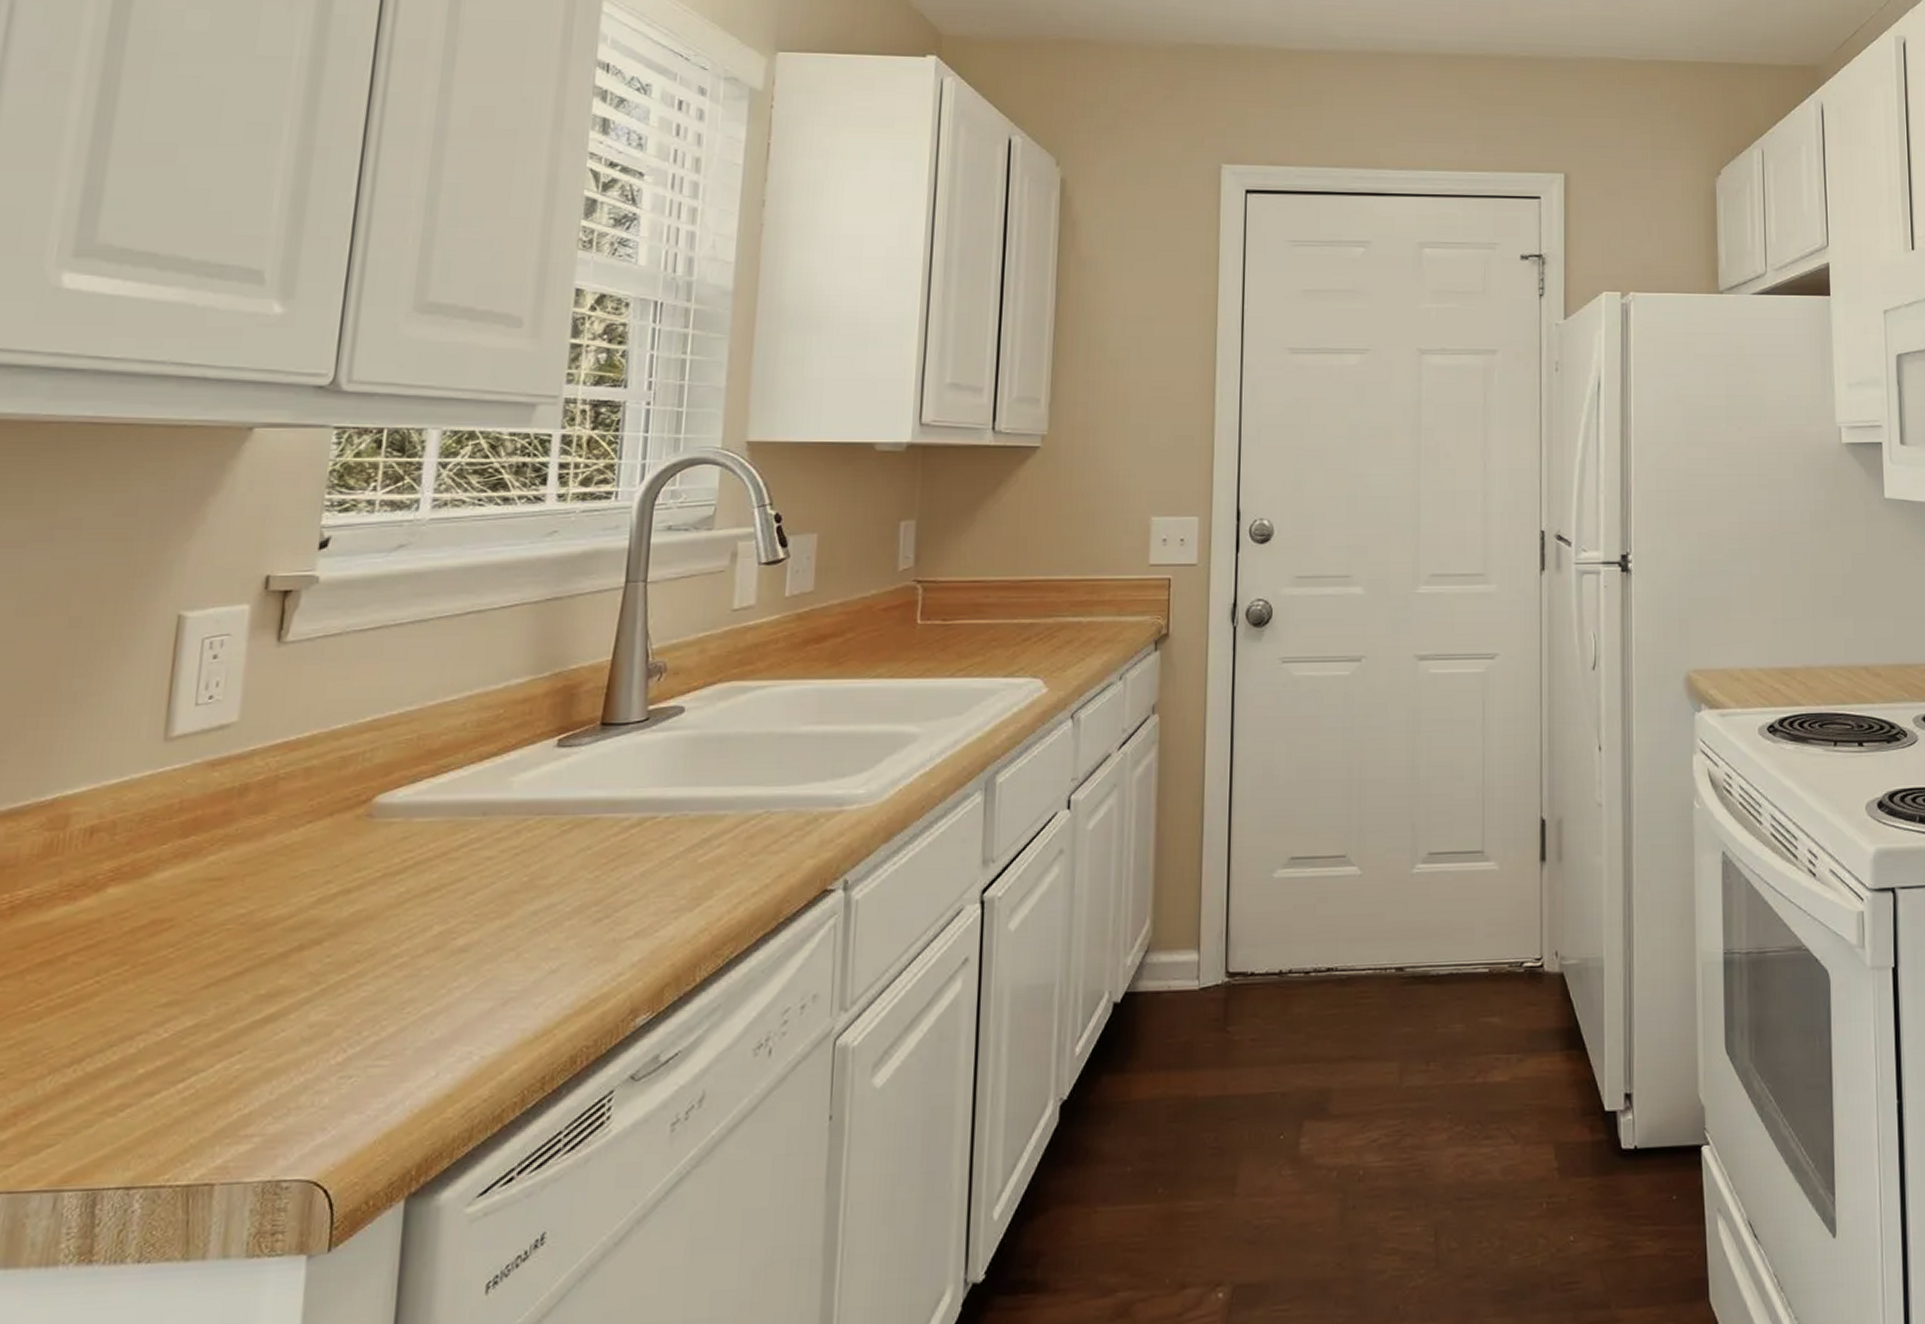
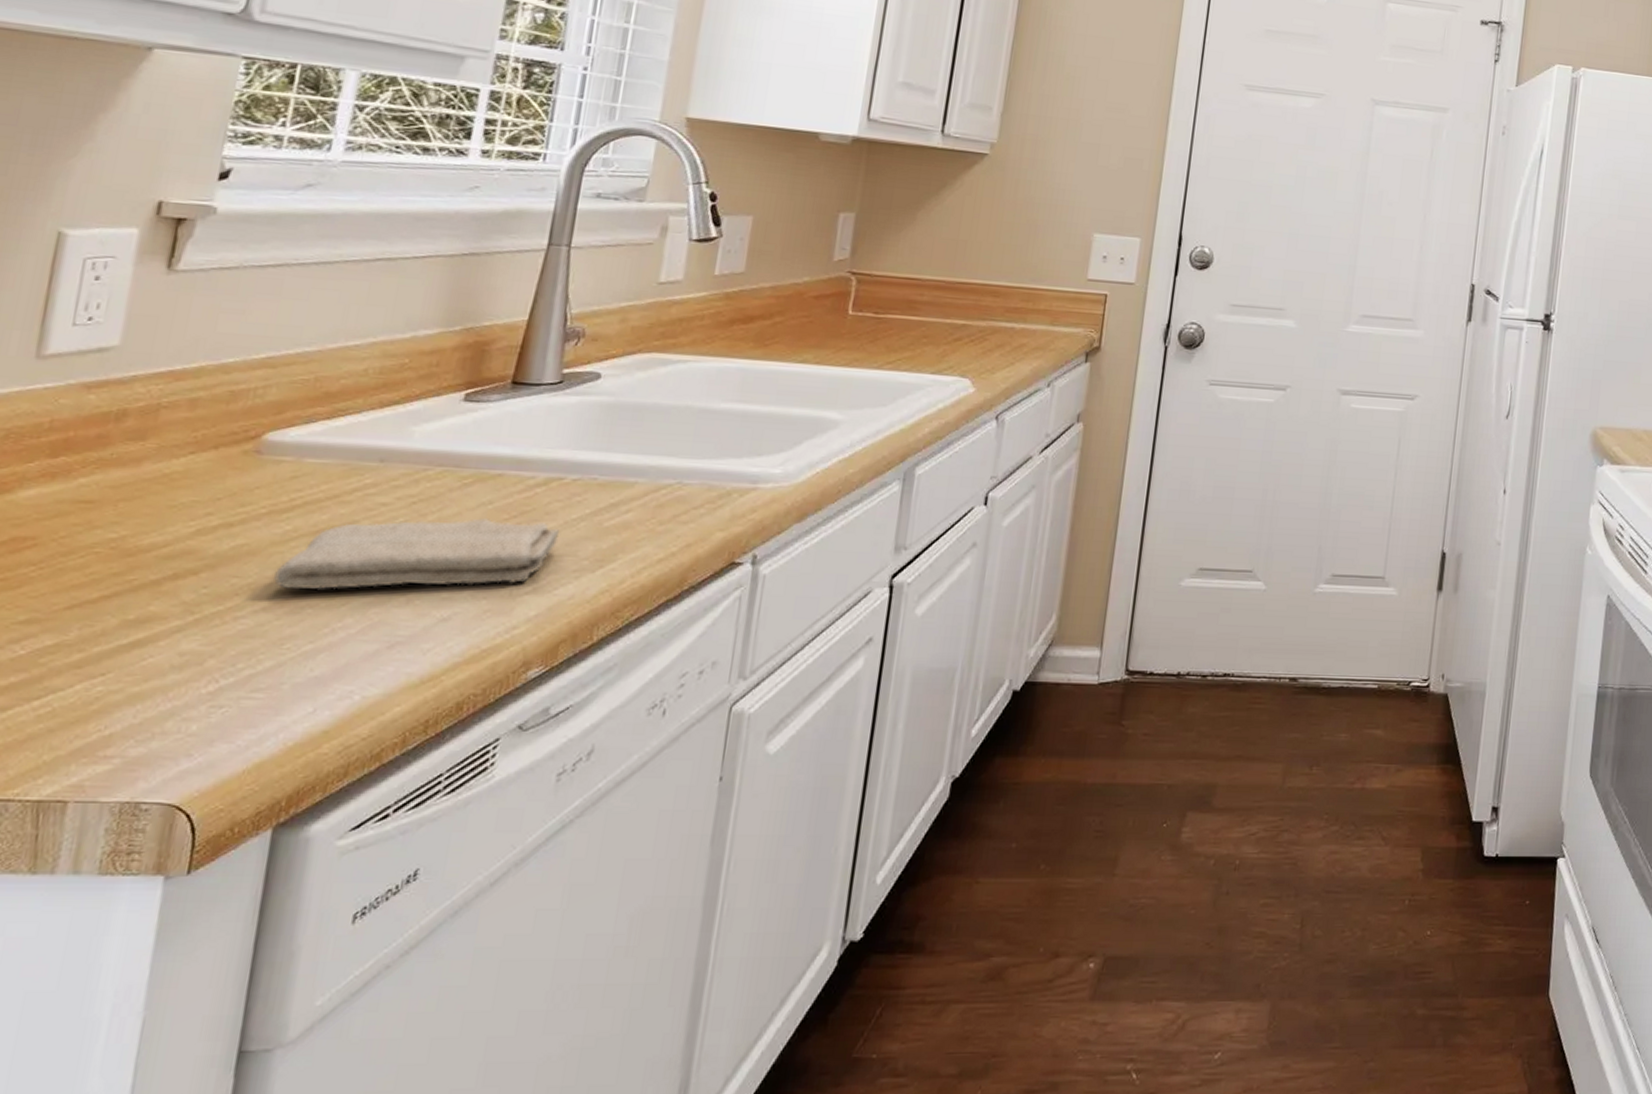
washcloth: none [392,864,656,952] -> present [274,518,559,590]

